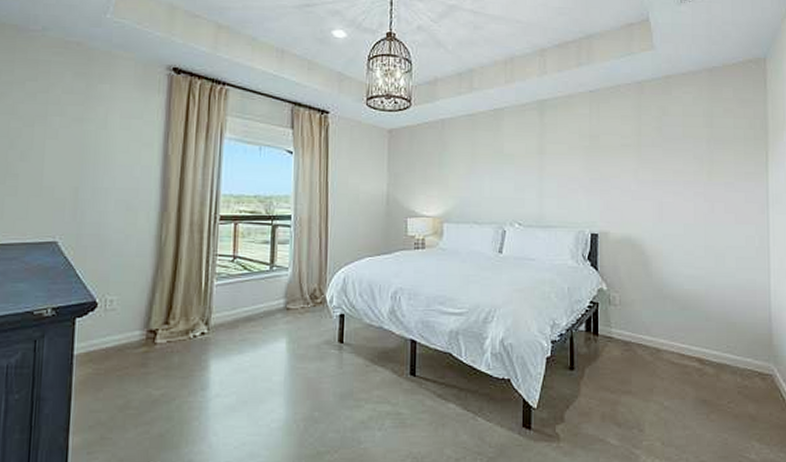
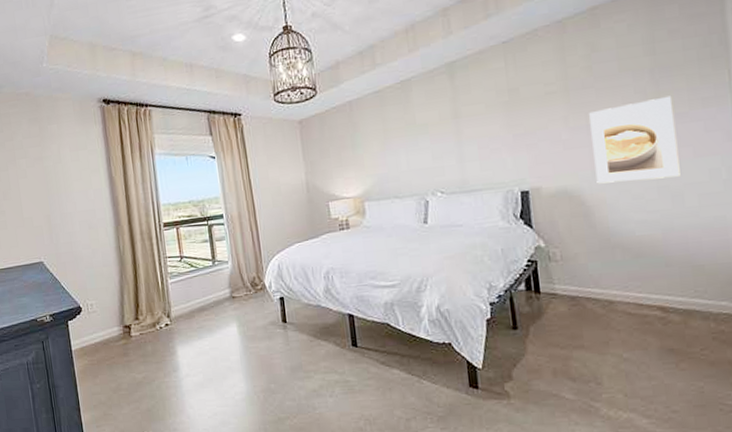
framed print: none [656,165,724,239] -> present [589,95,680,184]

